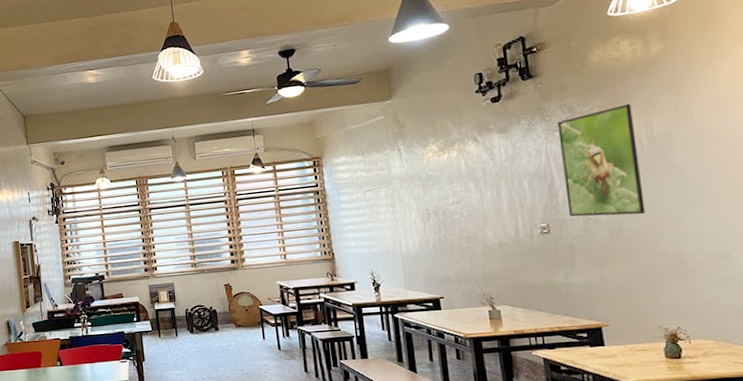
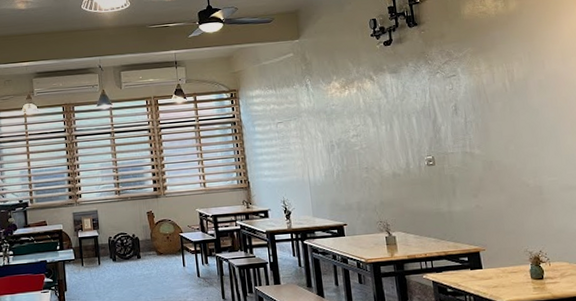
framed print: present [557,103,646,217] -> none [438,51,511,151]

